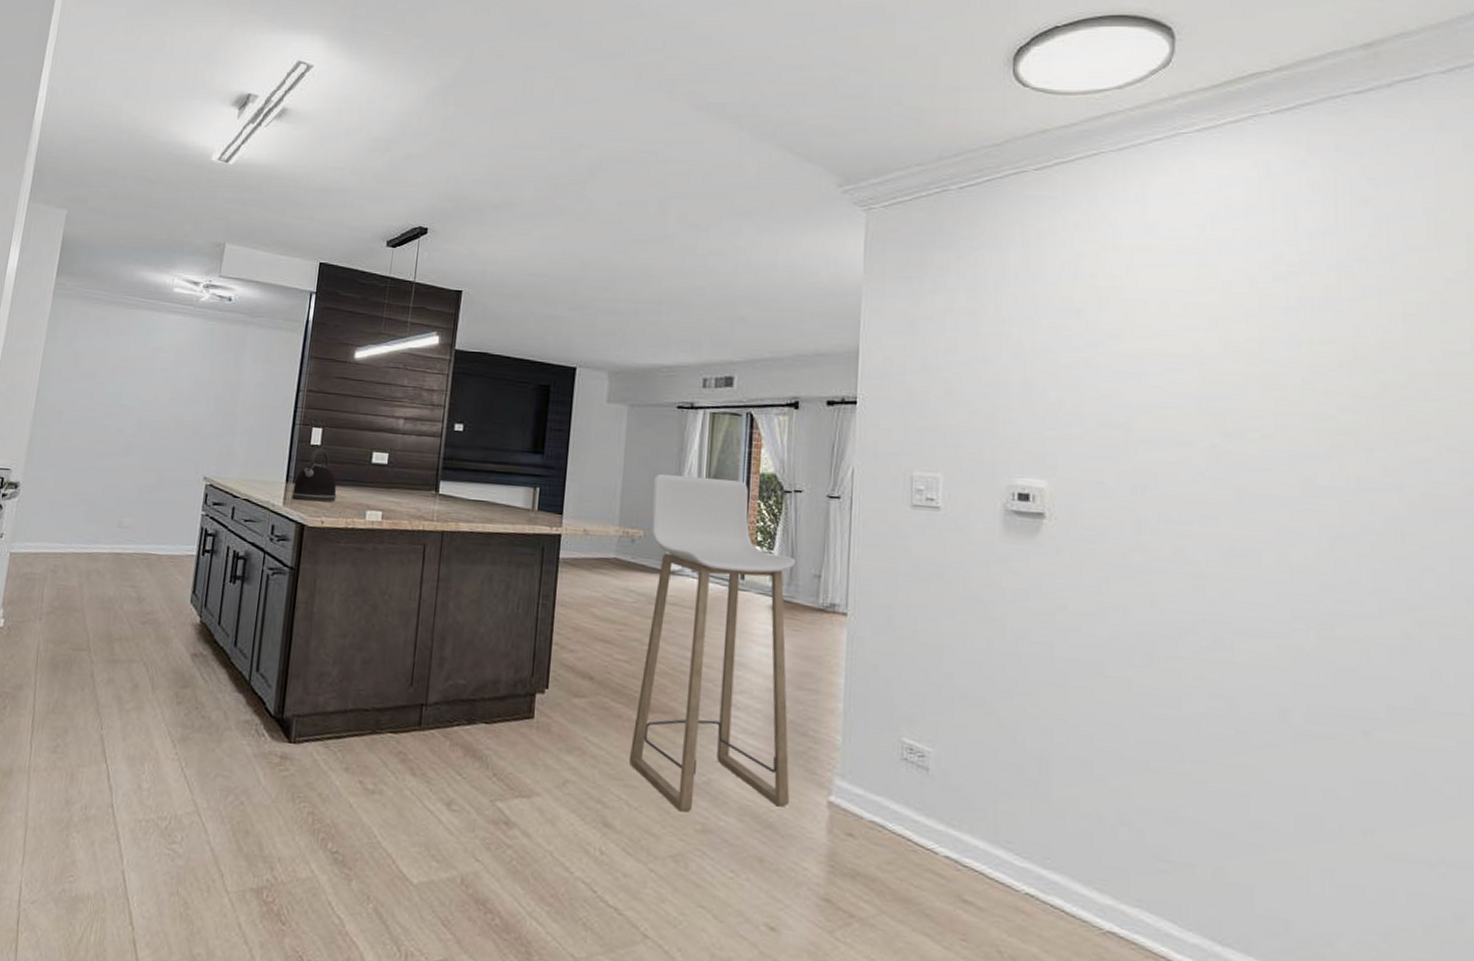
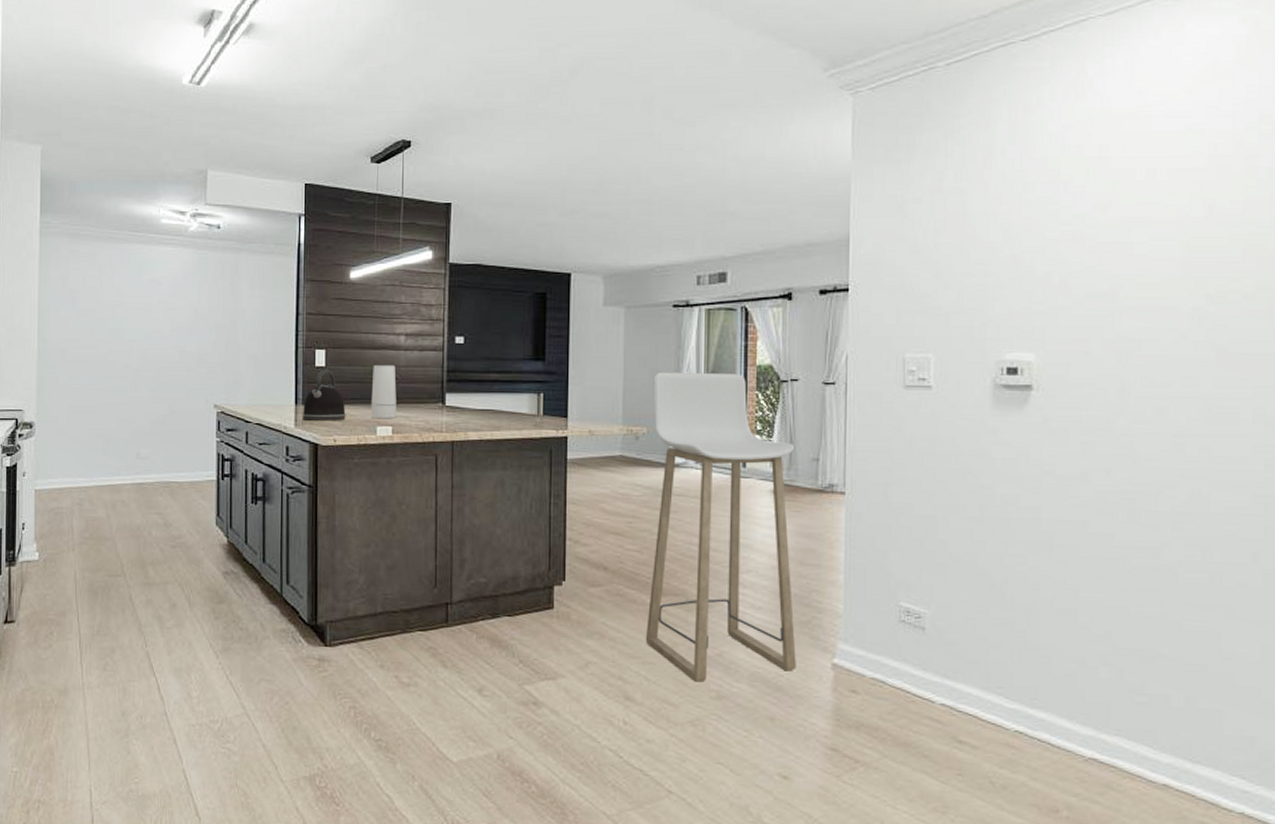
canister: none [361,446,392,504] -> present [371,364,397,419]

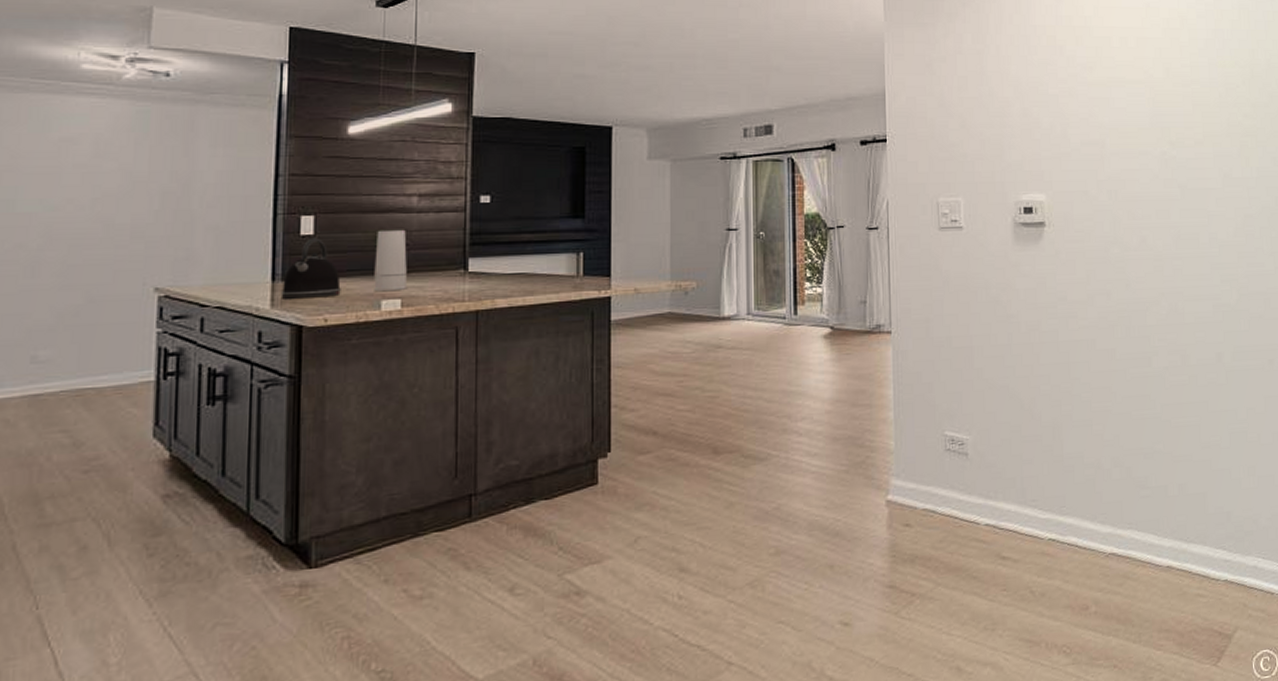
bar stool: present [645,371,796,682] -> none [699,223,852,541]

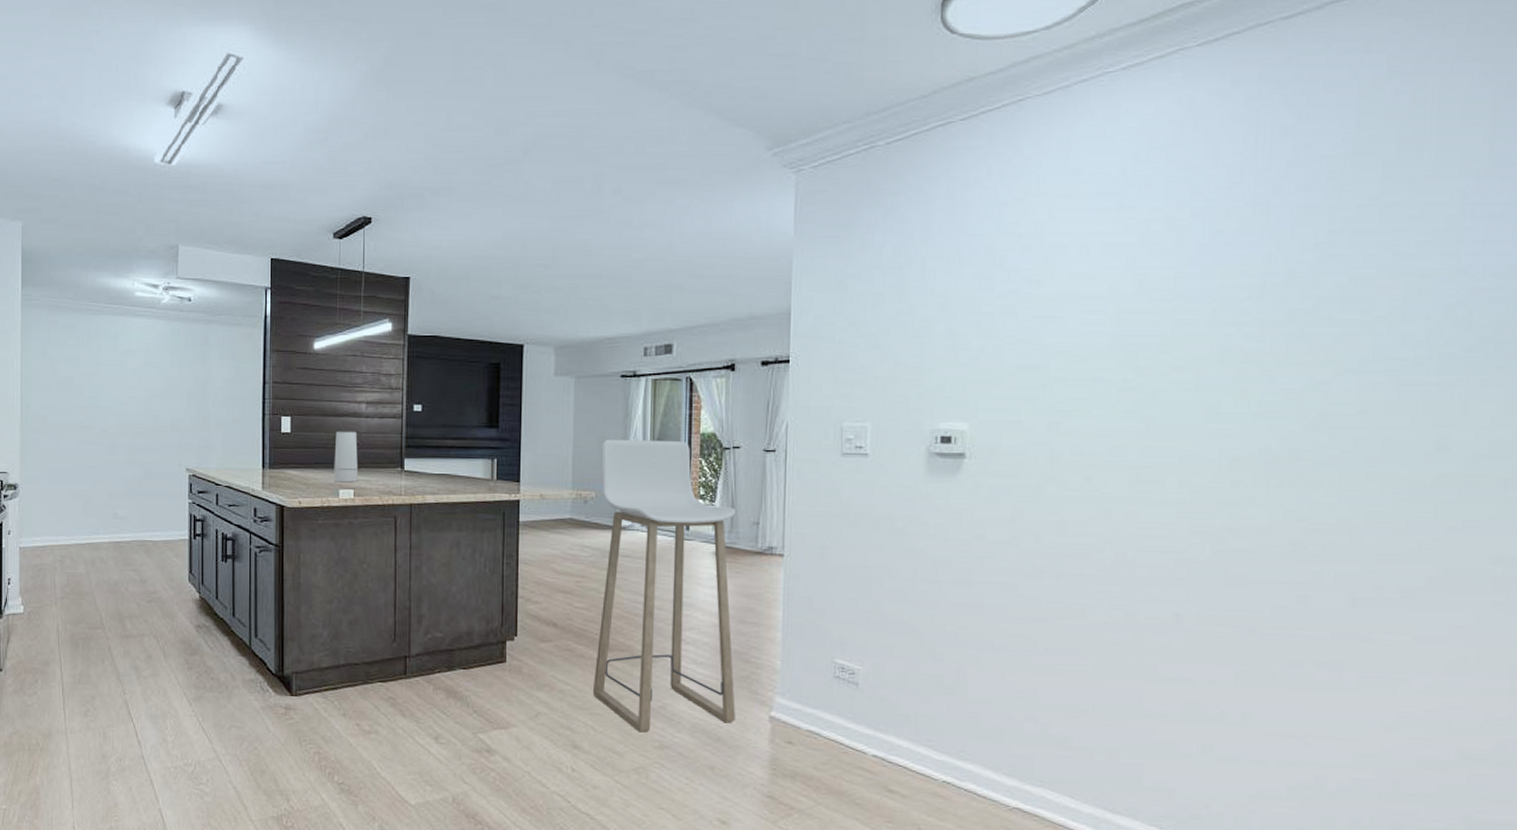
kettle: present [281,237,341,299] -> none [269,435,310,484]
bar stool: none [699,223,852,541] -> present [592,439,735,733]

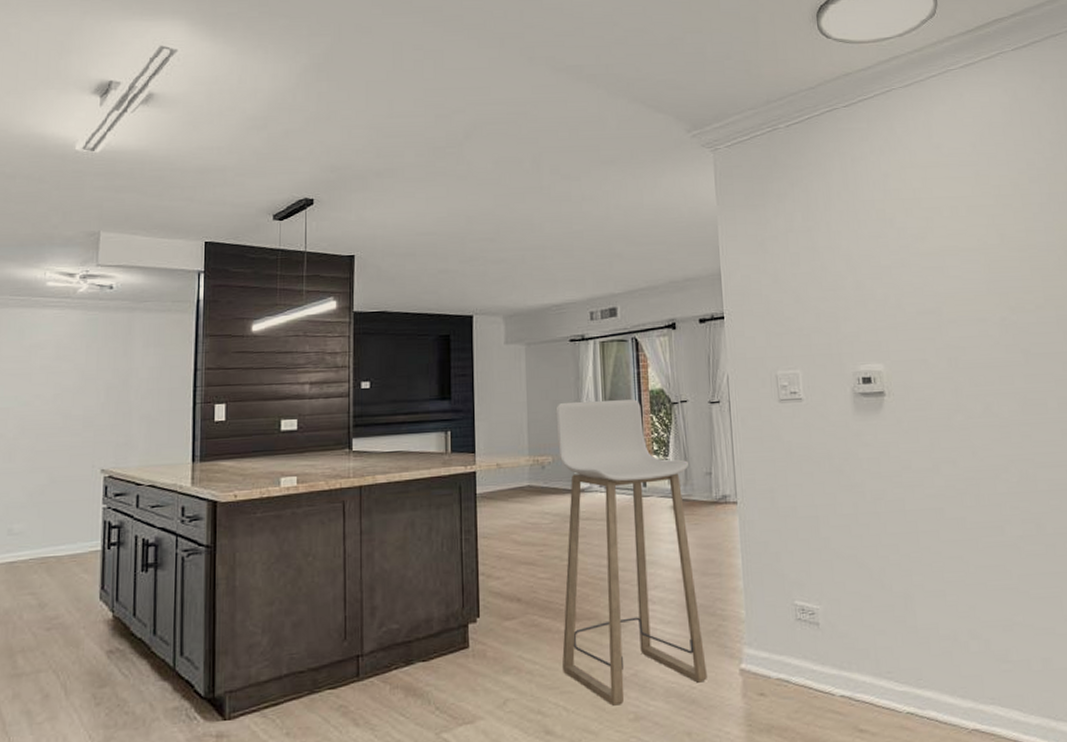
canister: present [334,431,358,483] -> none [274,414,301,470]

